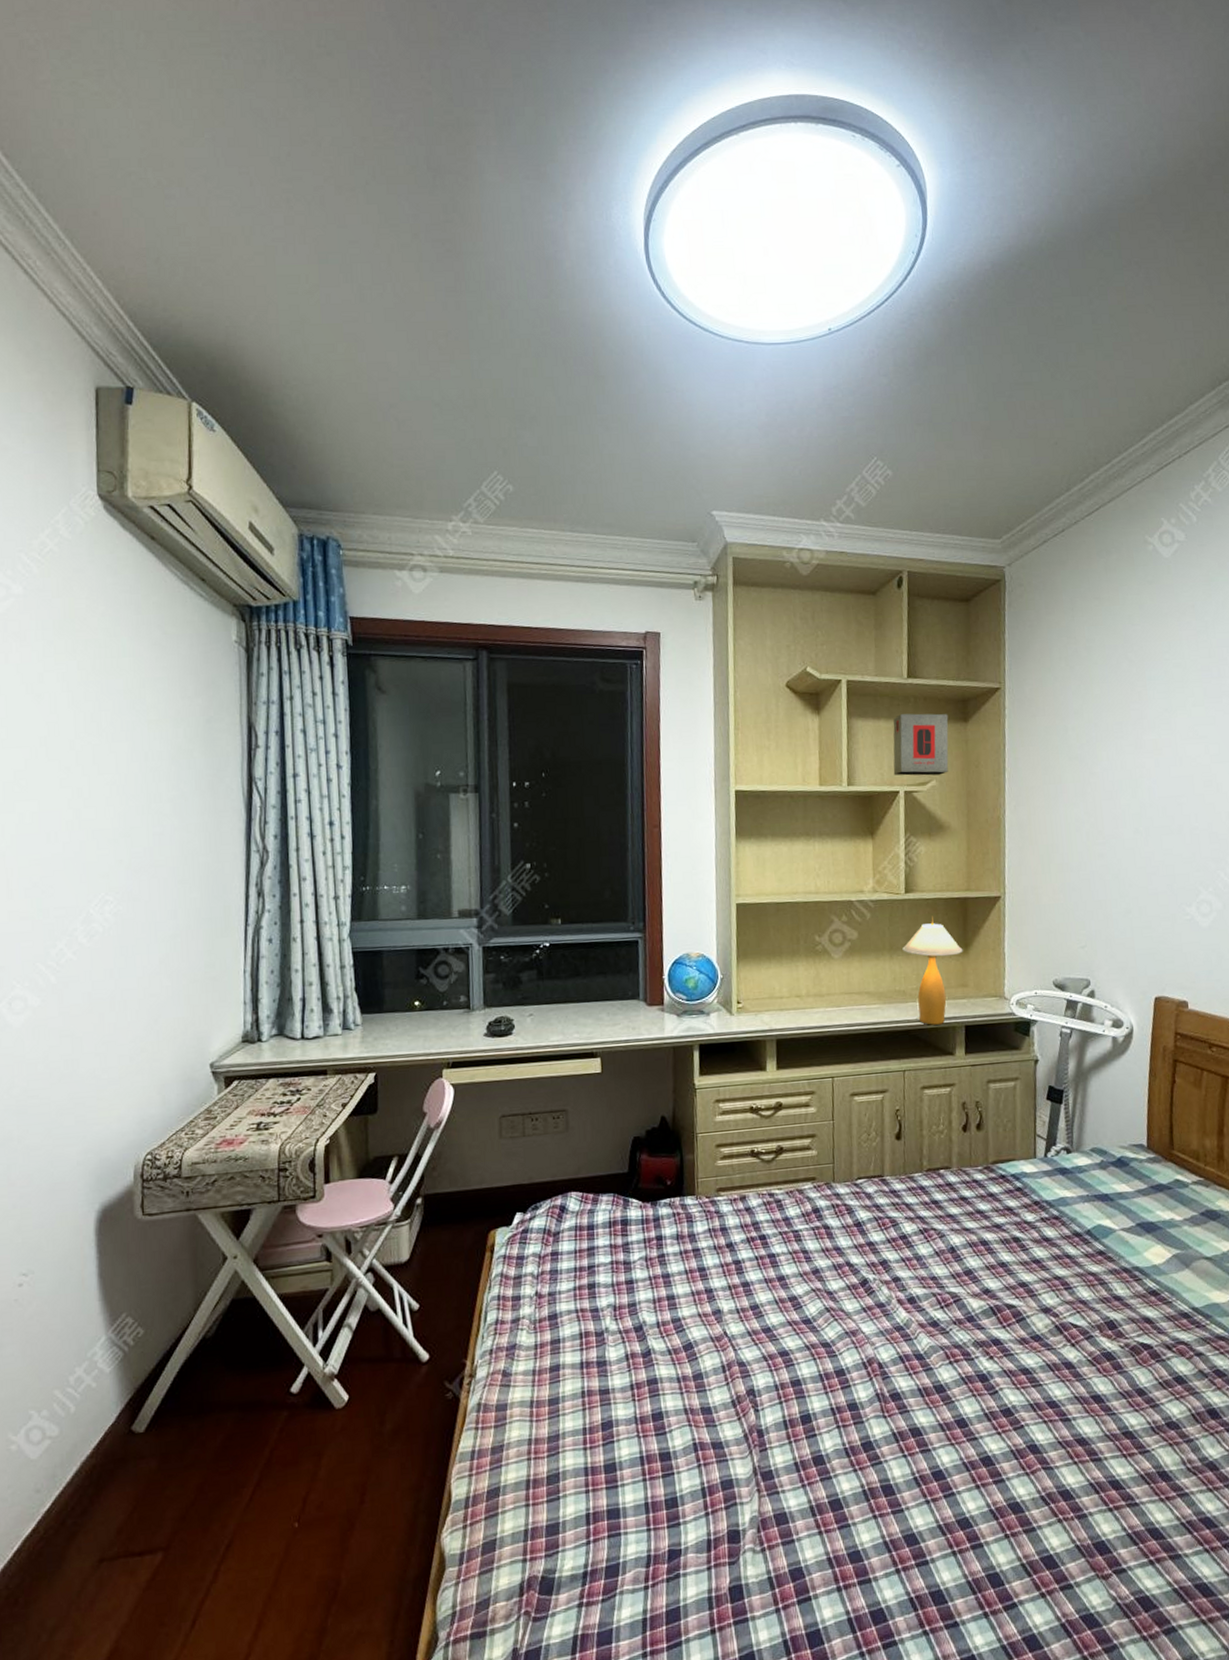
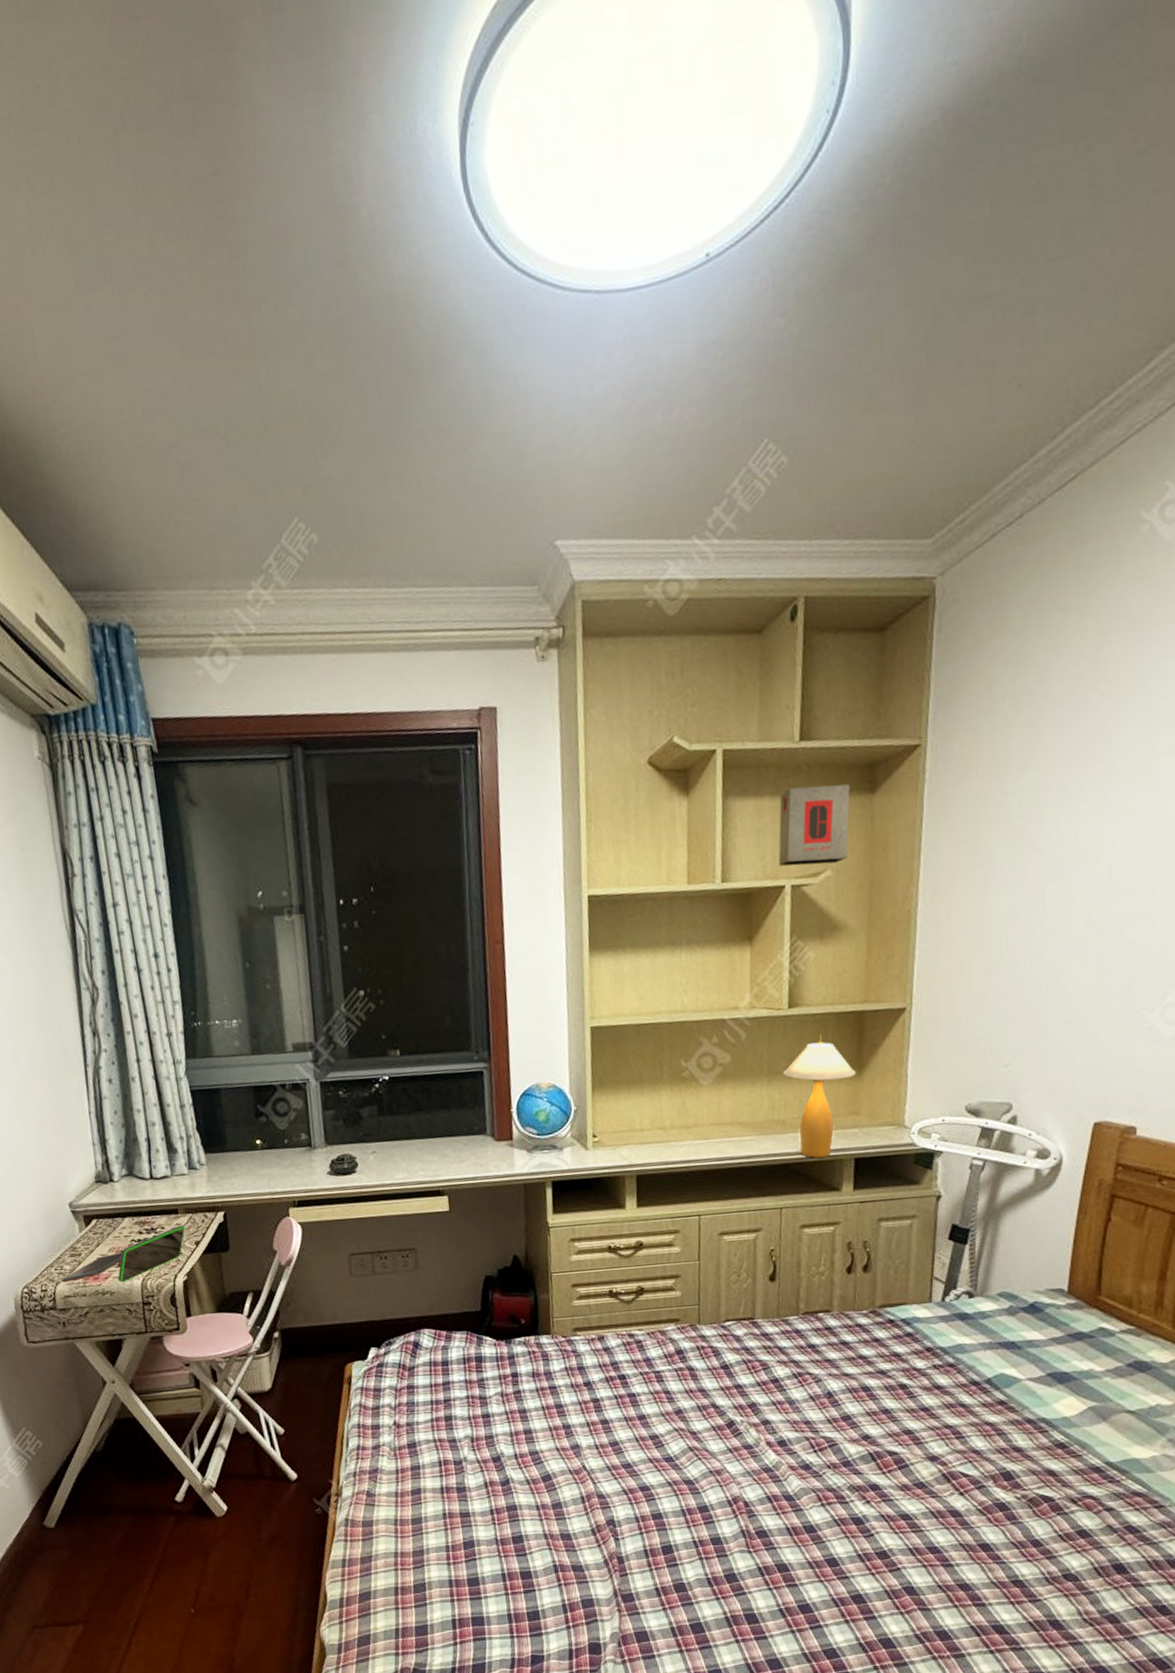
tablet: none [191,1086,332,1148] -> present [61,1225,185,1283]

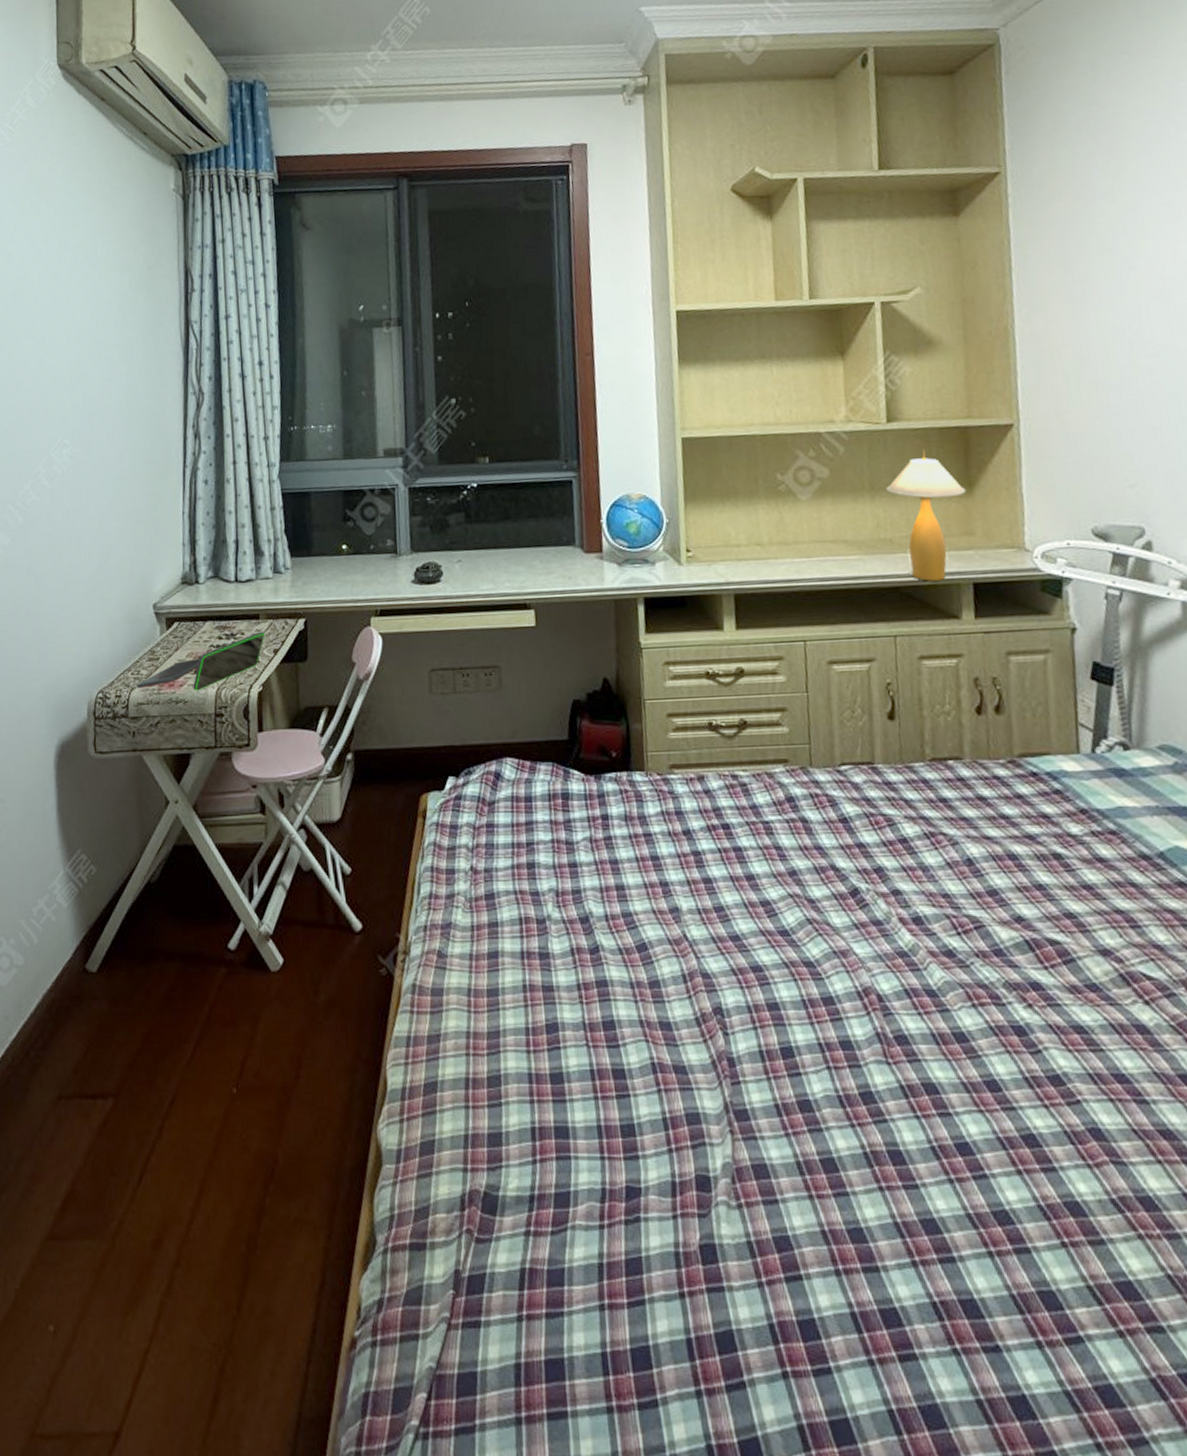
decorative box: present [778,784,851,867] -> none [863,208,937,284]

